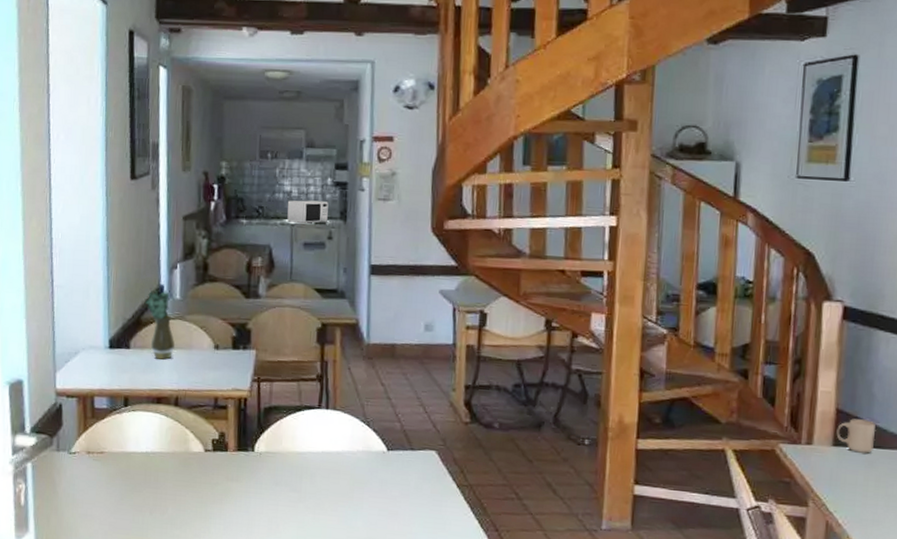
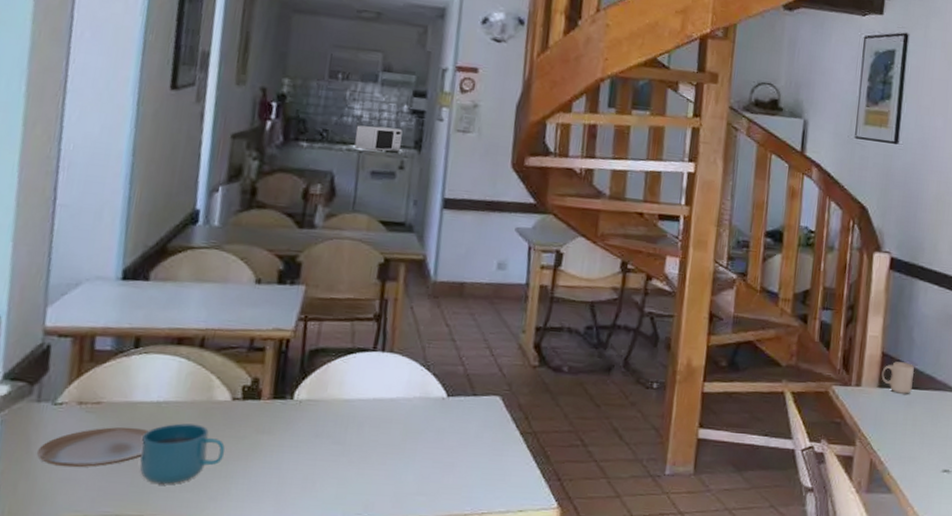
plate: none [61,473,142,506] -> present [36,427,149,468]
cup: none [137,471,202,522] -> present [139,423,225,484]
vase: present [145,288,176,360] -> none [174,212,208,294]

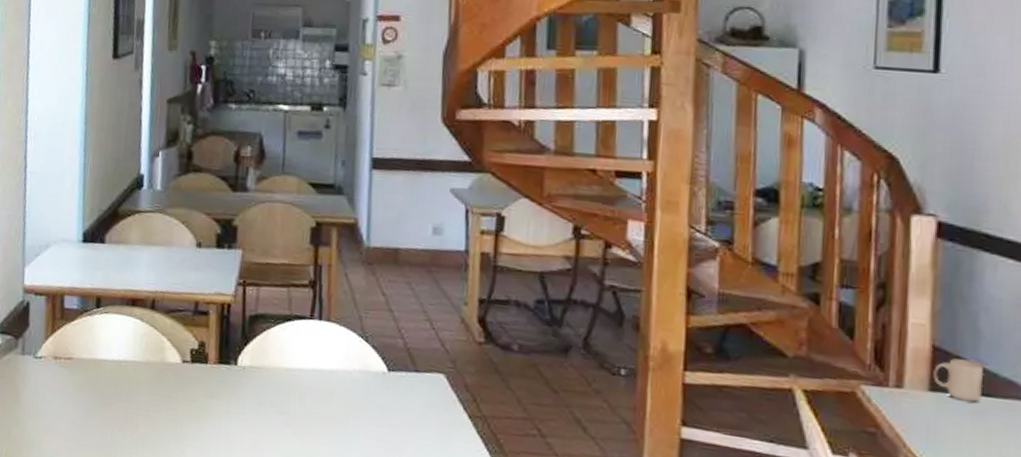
plate: present [36,427,149,468] -> none [24,382,112,419]
cup: present [139,423,225,484] -> none [106,382,178,441]
microwave: present [354,125,403,152] -> none [280,84,327,111]

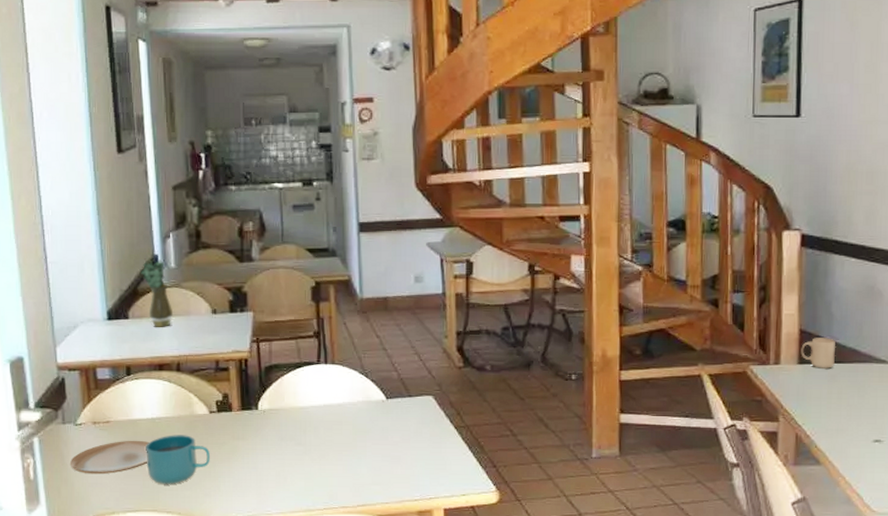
plate: none [24,382,112,419] -> present [69,440,149,475]
cup: none [106,382,178,441] -> present [146,435,210,484]
vase: none [123,177,154,257] -> present [141,258,174,327]

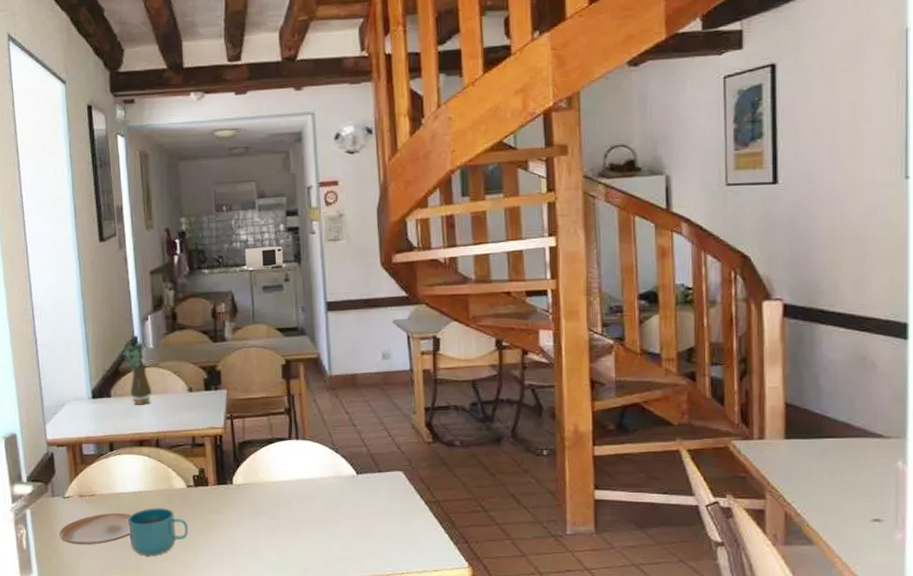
microwave: none [275,164,314,187] -> present [245,246,283,270]
cup: present [801,338,836,370] -> none [787,411,826,445]

